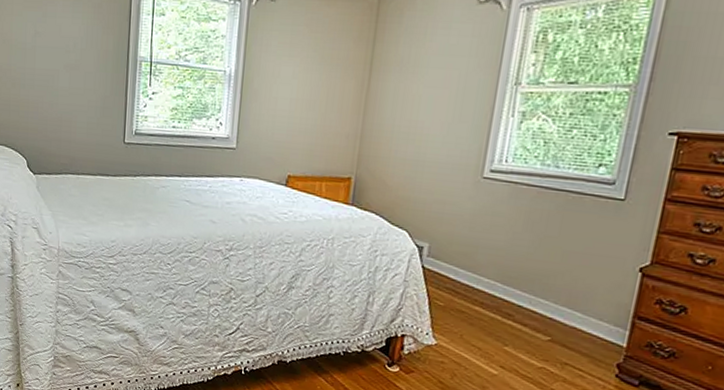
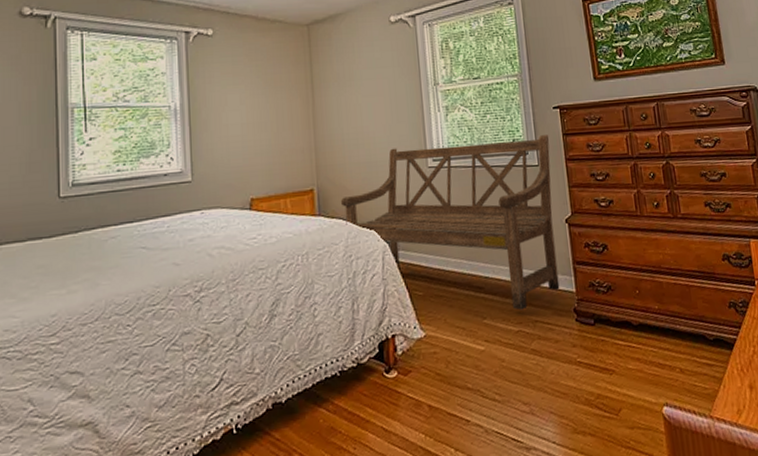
bench: none [377,149,652,349] -> present [341,135,560,311]

